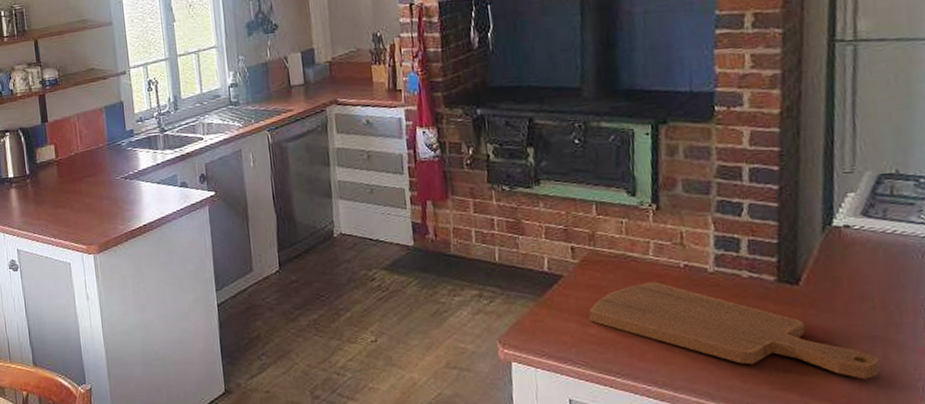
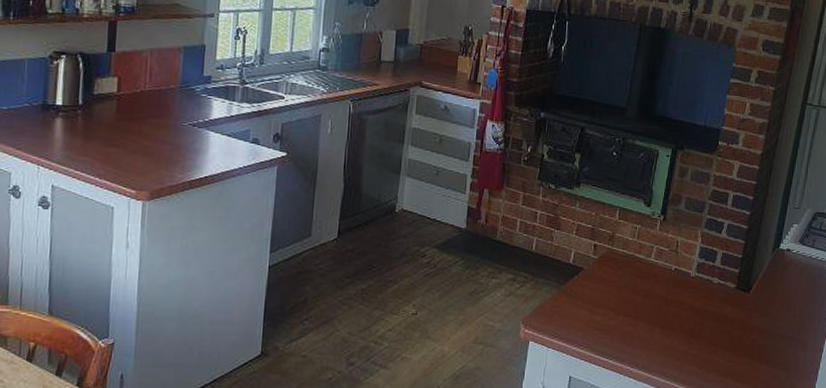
cutting board: present [588,281,881,380] -> none [597,280,791,370]

